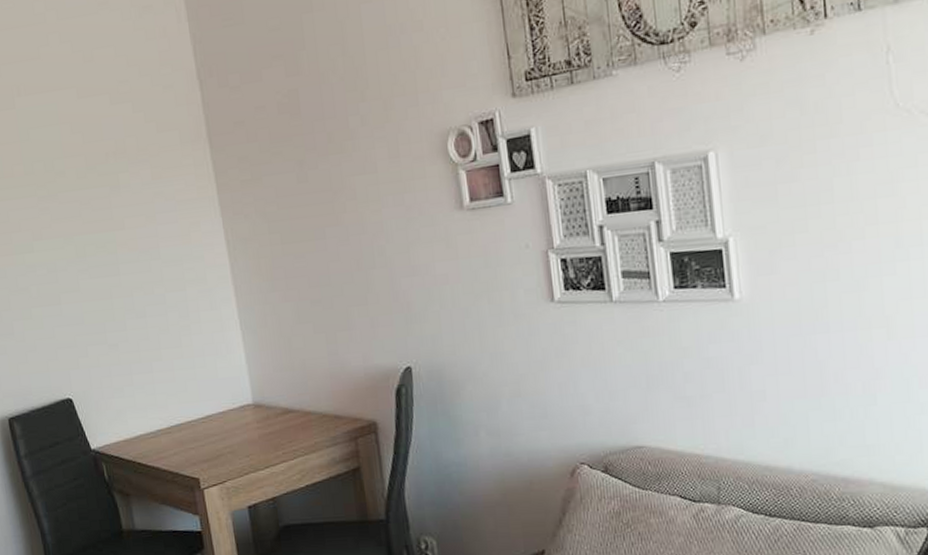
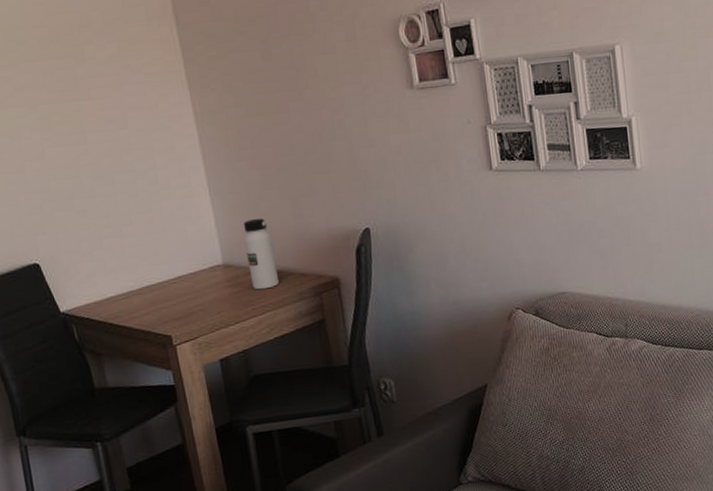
water bottle: none [274,354,312,433] -> present [243,218,280,290]

